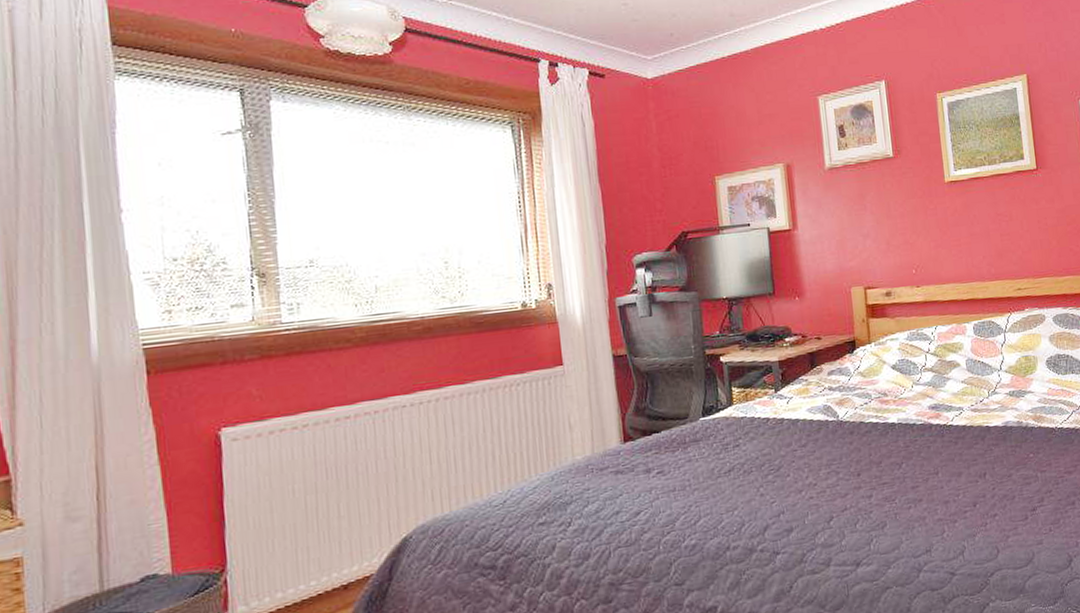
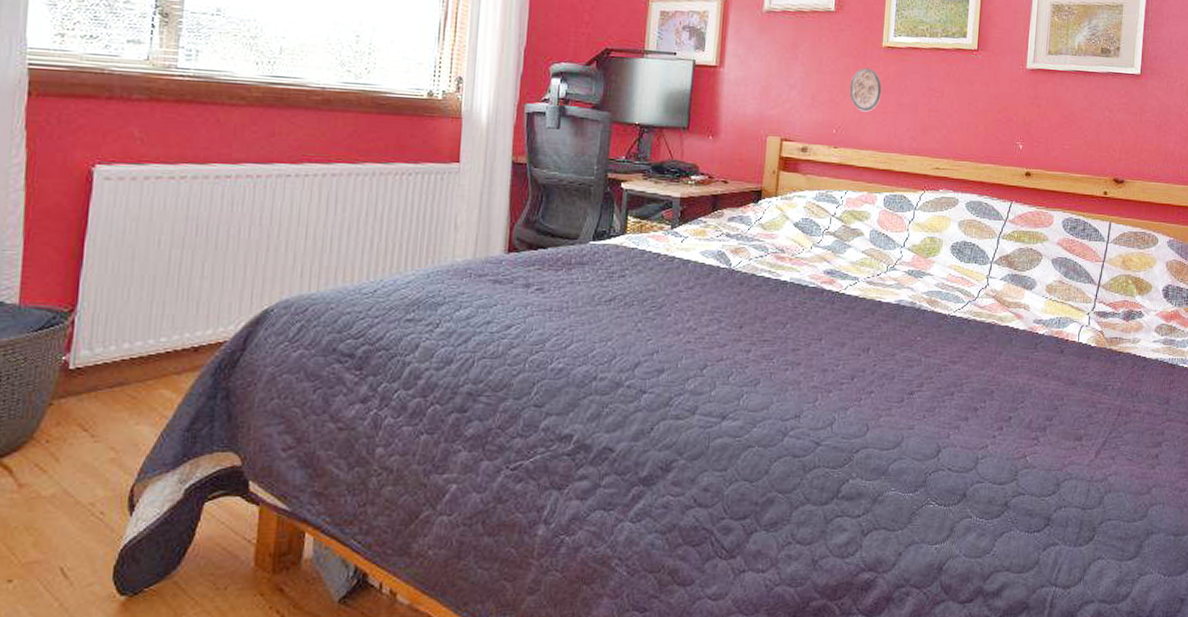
decorative medallion: none [920,205,953,248] -> present [849,67,882,112]

